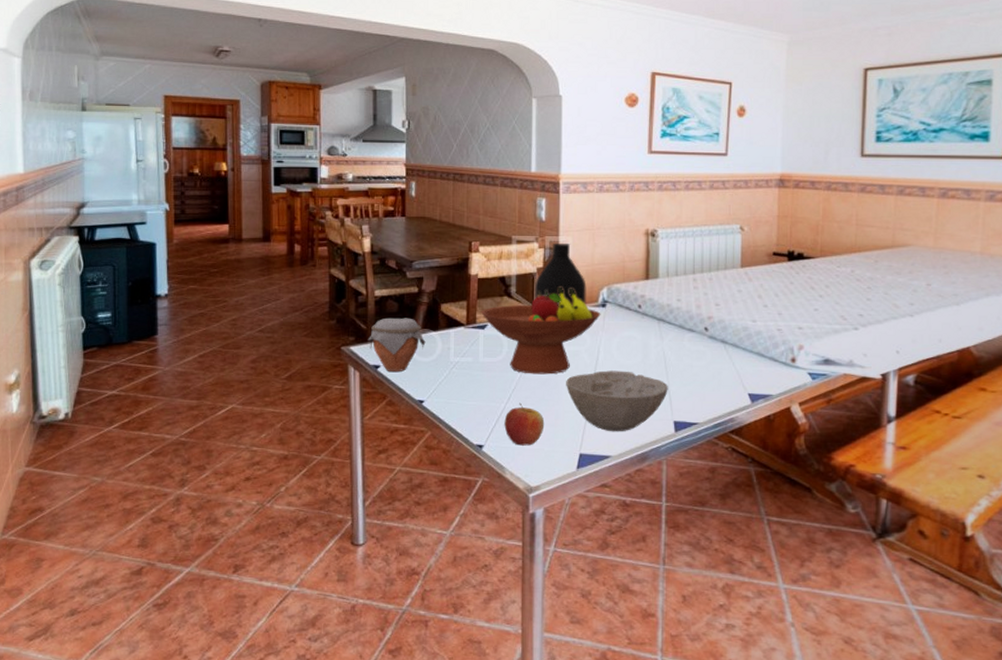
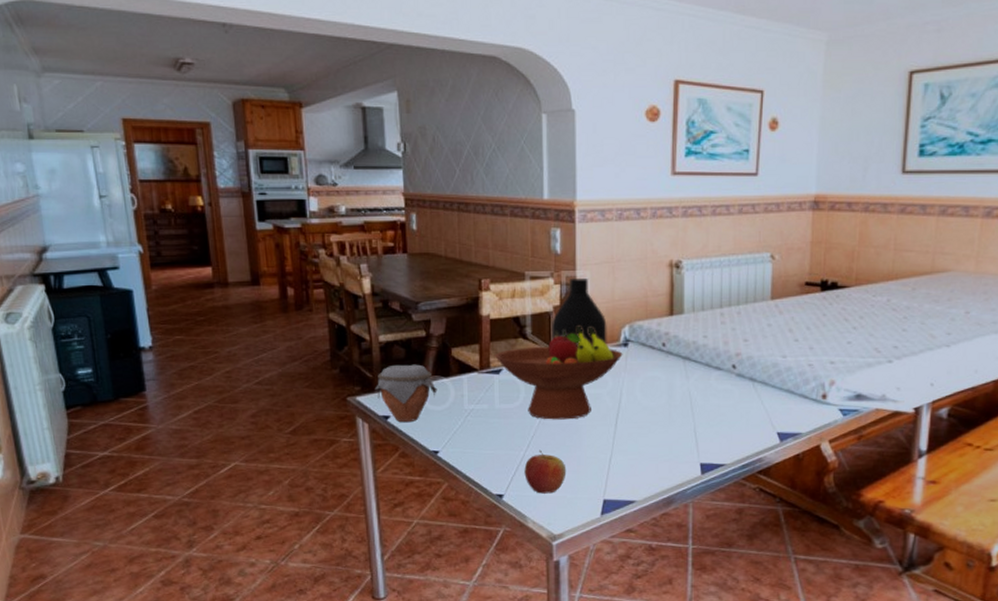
bowl: present [566,370,668,432] -> none [588,413,694,477]

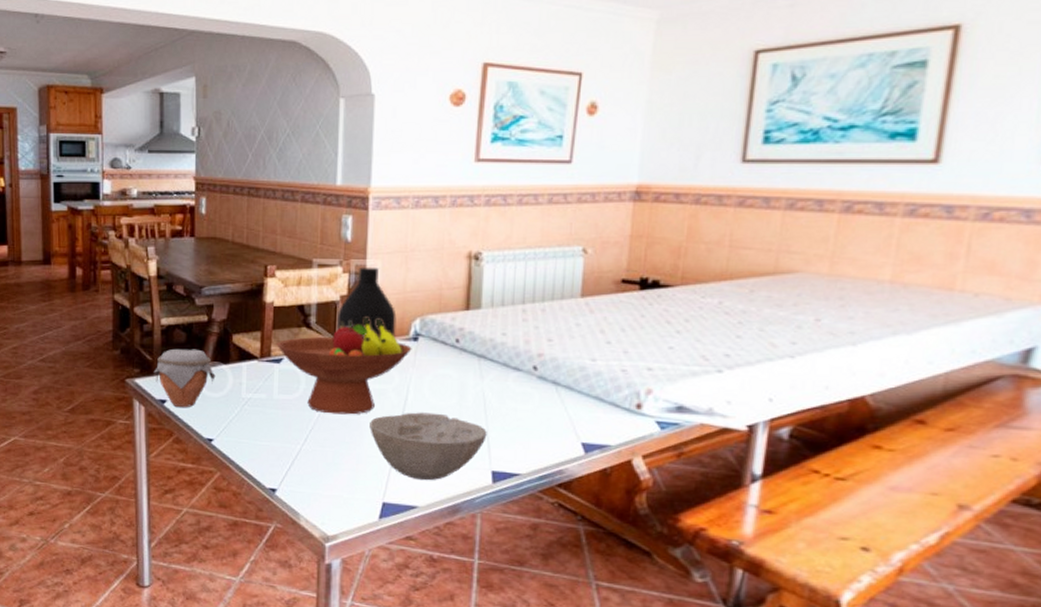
apple: present [524,450,567,494] -> none [300,444,345,492]
bowl: none [588,413,694,477] -> present [369,412,487,481]

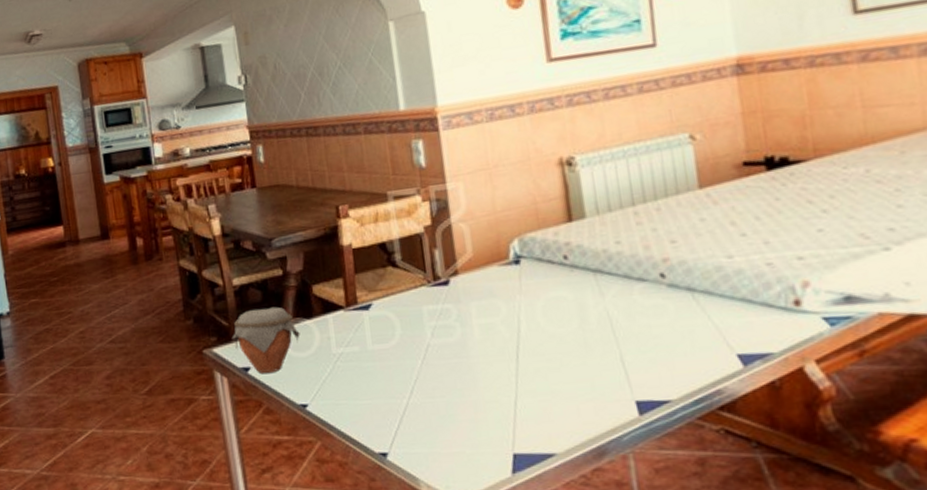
fruit bowl: present [277,317,412,415] -> none [362,245,515,359]
bottle: present [337,268,397,341] -> none [424,191,494,270]
bowl: present [369,412,487,481] -> none [481,342,622,423]

